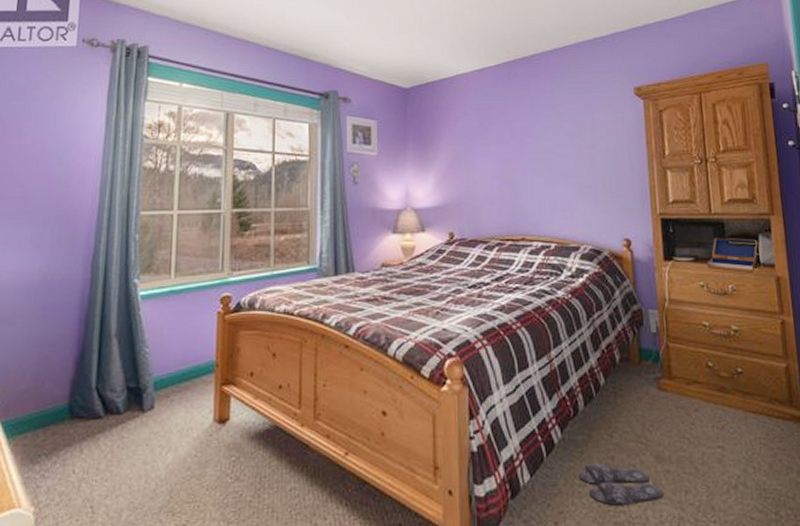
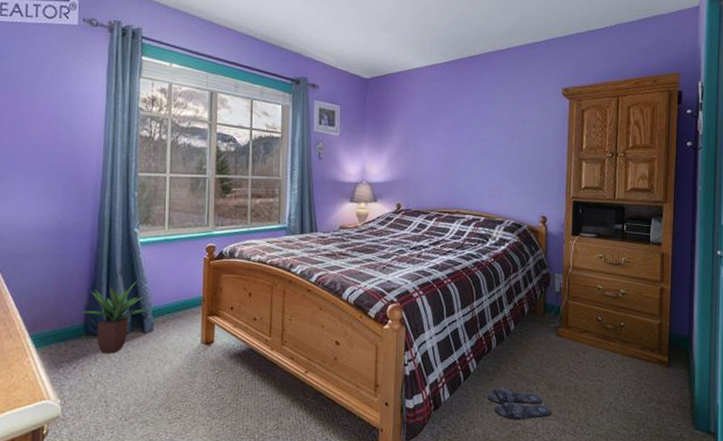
potted plant: none [62,342,151,442] -> present [78,279,150,354]
jewelry box: present [706,237,758,273] -> none [606,219,650,249]

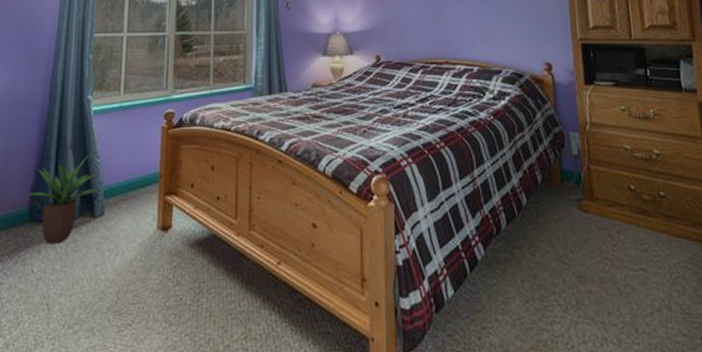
slippers: present [487,387,552,419] -> none [501,280,586,324]

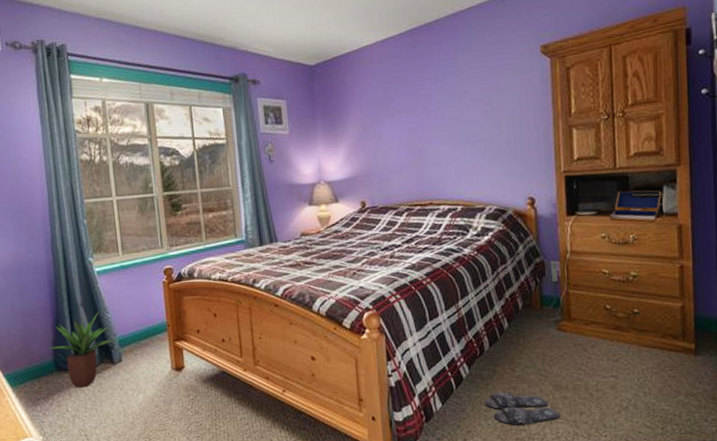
slippers: none [501,280,586,324] -> present [484,391,560,426]
jewelry box: none [627,62,680,98] -> present [609,190,662,223]

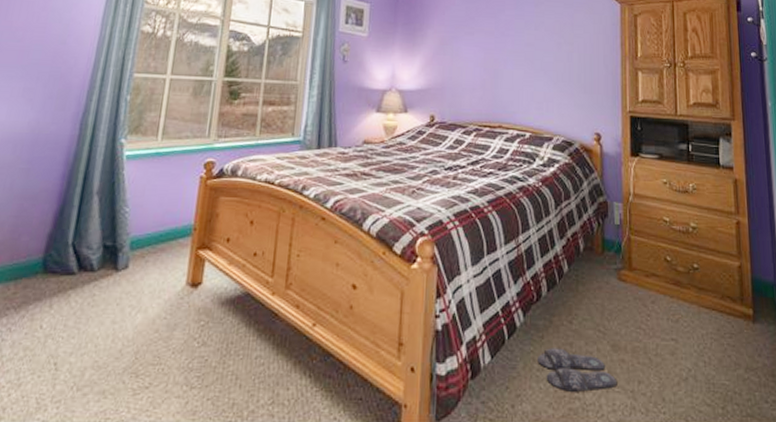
potted plant: present [46,309,116,388] -> none [38,201,128,298]
jewelry box: present [609,190,662,223] -> none [670,137,719,173]

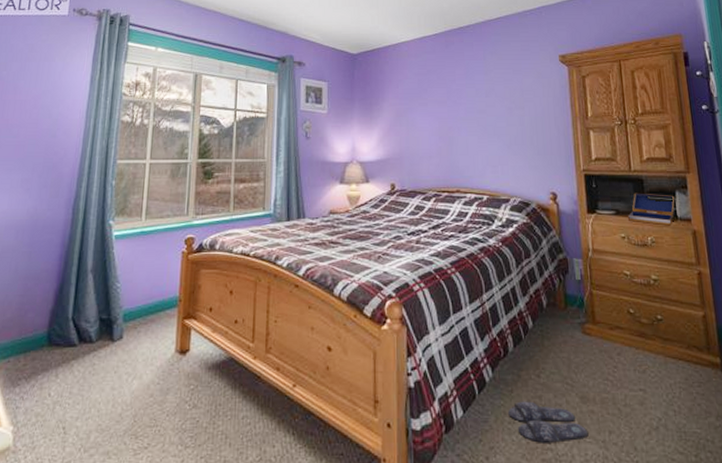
jewelry box: none [670,137,719,173] -> present [627,193,675,226]

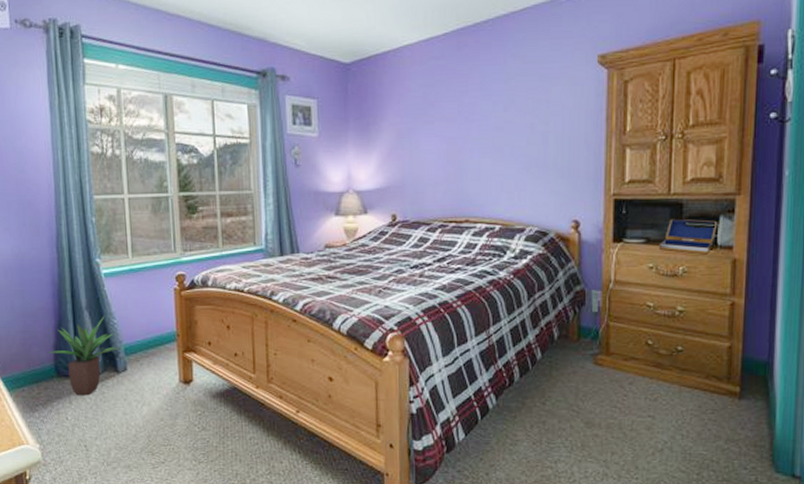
potted plant: none [42,277,121,368] -> present [47,314,122,396]
slippers: present [508,401,588,443] -> none [510,426,590,462]

